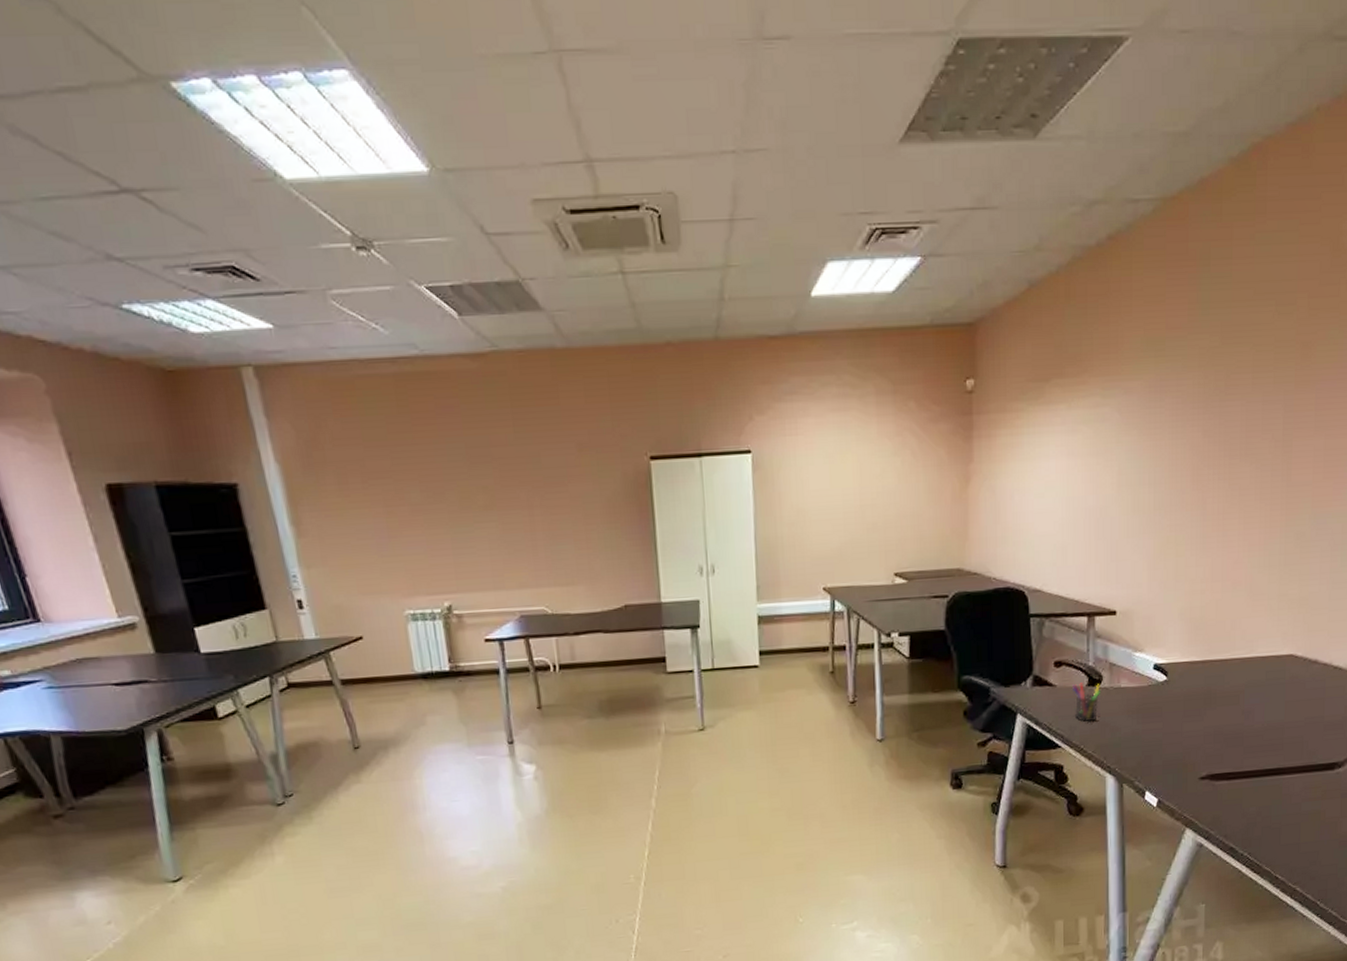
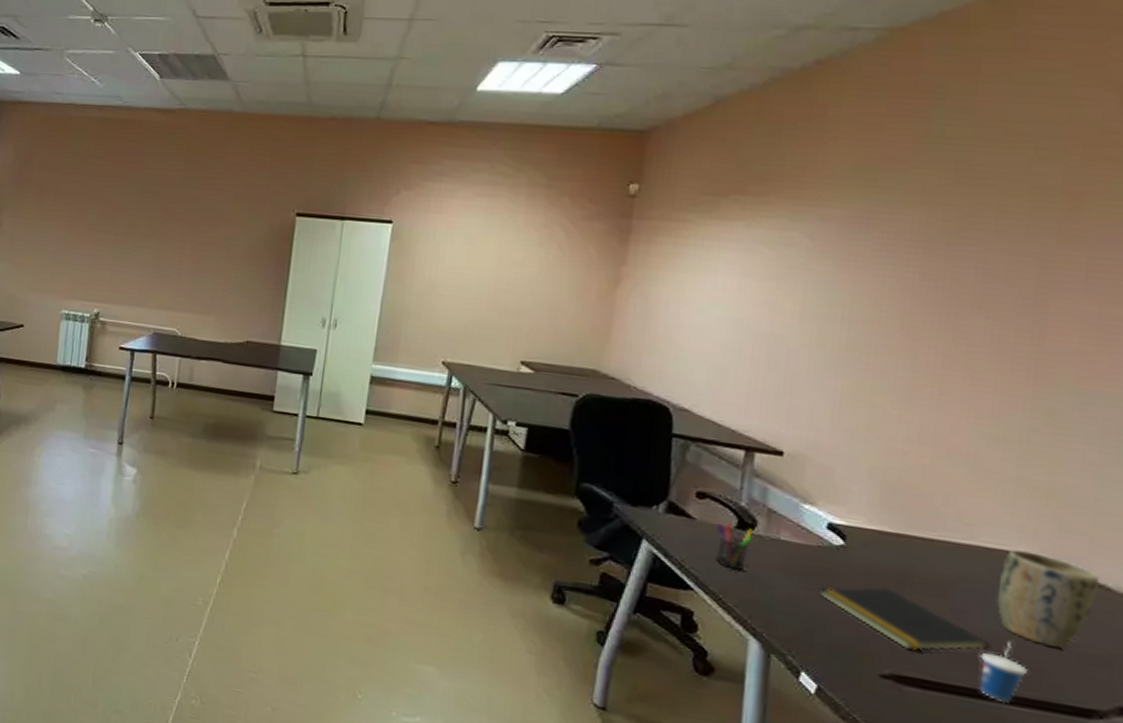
notepad: none [1152,706,1269,753] -> present [819,586,990,651]
cup: none [1264,726,1294,775] -> present [979,641,1027,704]
plant pot: none [1271,651,1334,723] -> present [996,549,1099,648]

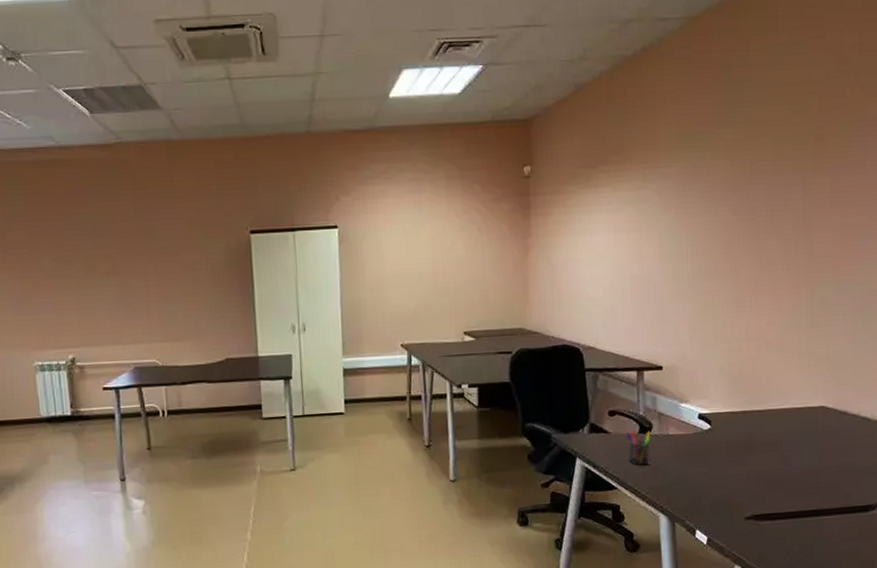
notepad: present [819,586,990,651] -> none [699,452,807,495]
cup: present [979,641,1027,704] -> none [802,471,830,516]
plant pot: present [996,549,1099,648] -> none [807,403,862,468]

